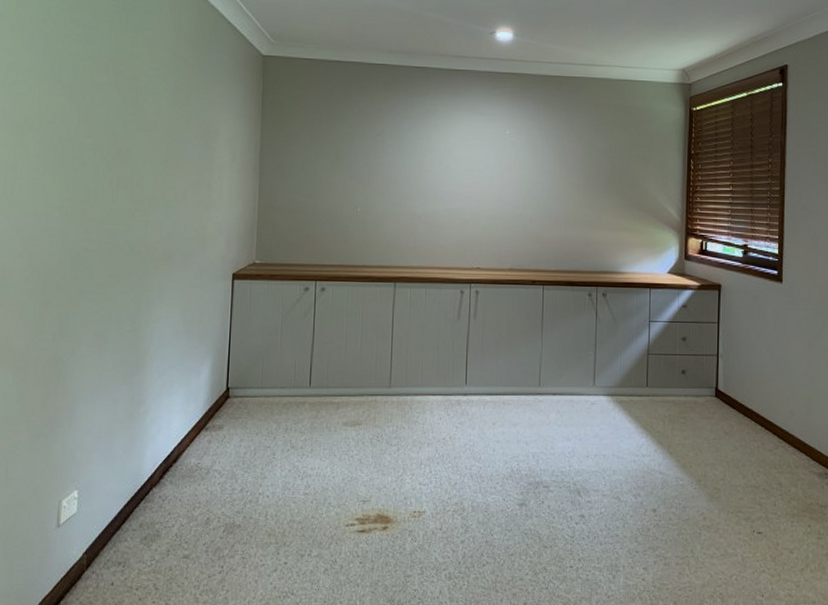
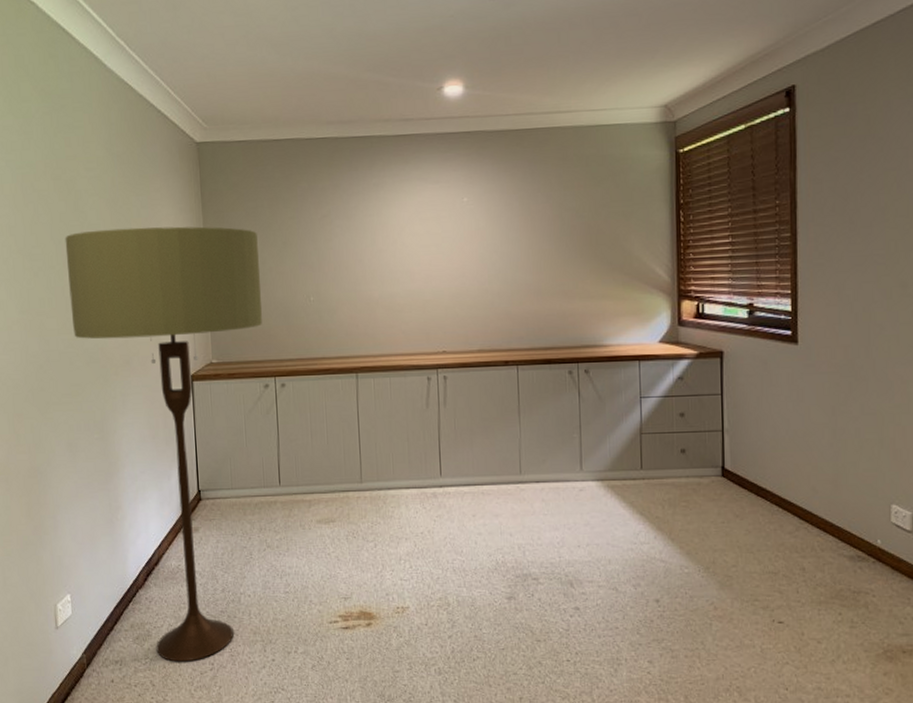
floor lamp: none [116,126,312,564] -> present [65,226,263,662]

